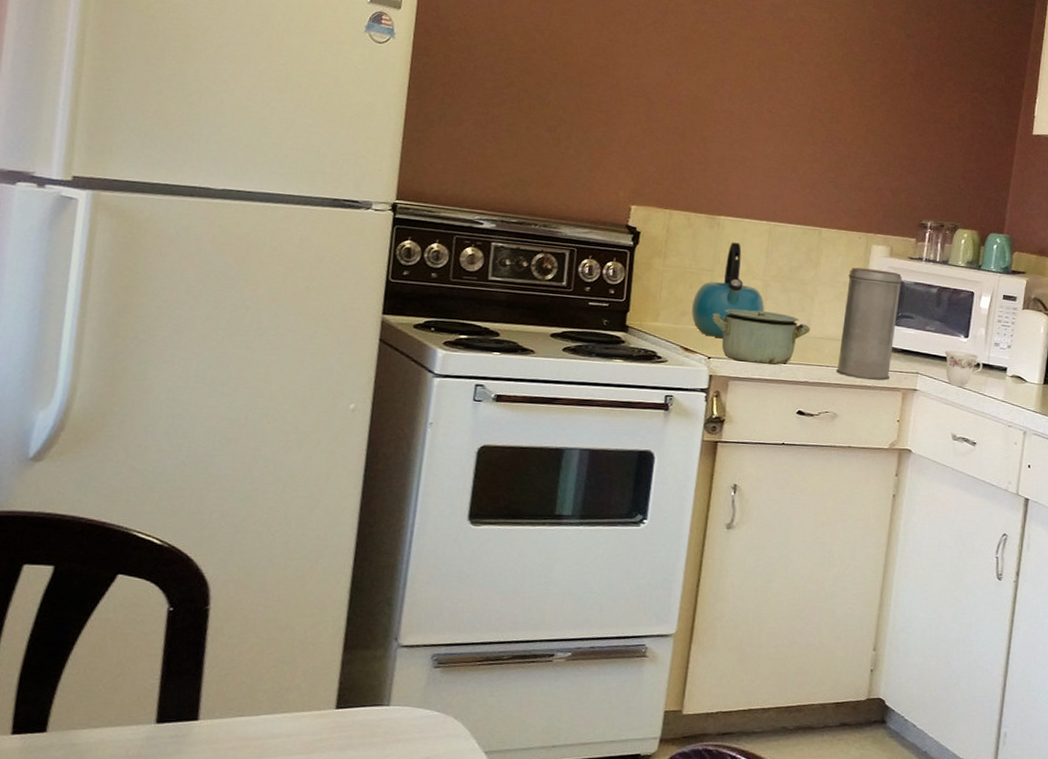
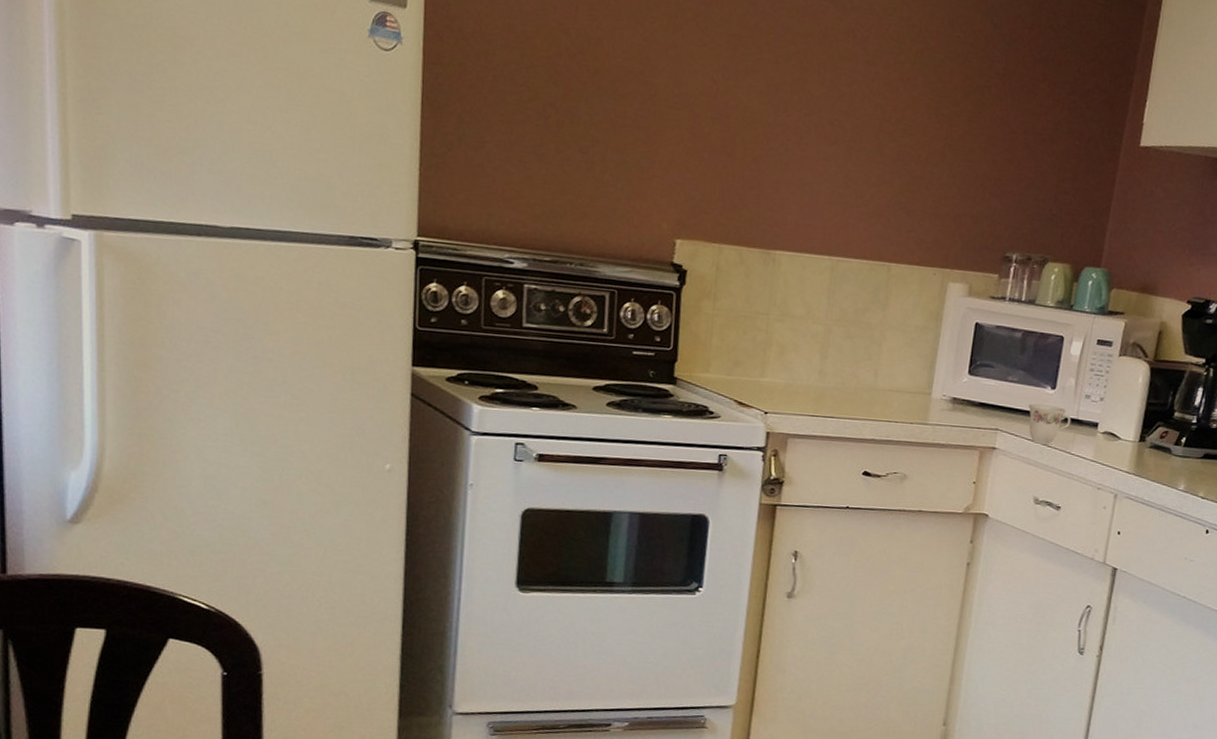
kettle: present [691,242,765,338] -> none [745,281,827,390]
cooking pot: present [712,309,811,366] -> none [768,357,878,421]
canister: present [835,267,903,381] -> none [905,308,983,439]

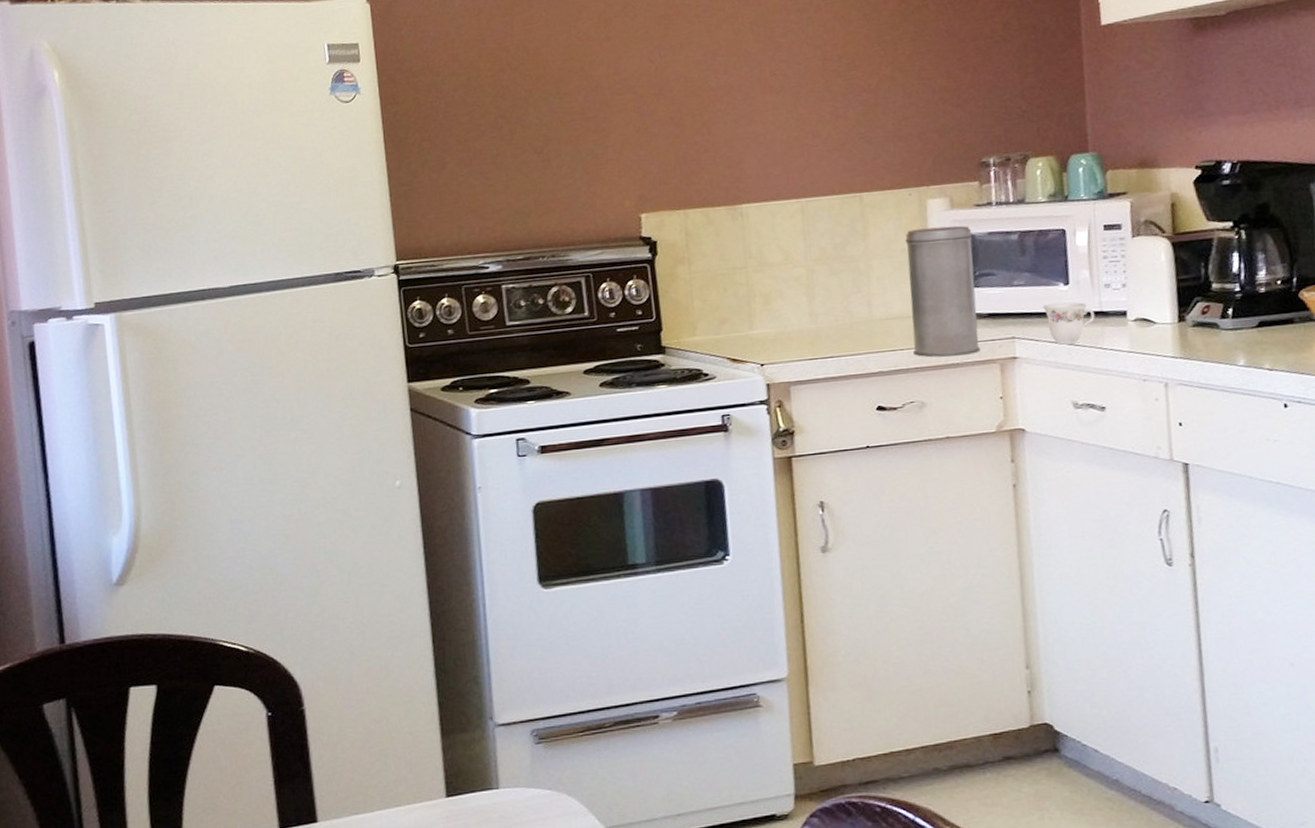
canister: none [905,308,983,439] -> present [905,225,980,358]

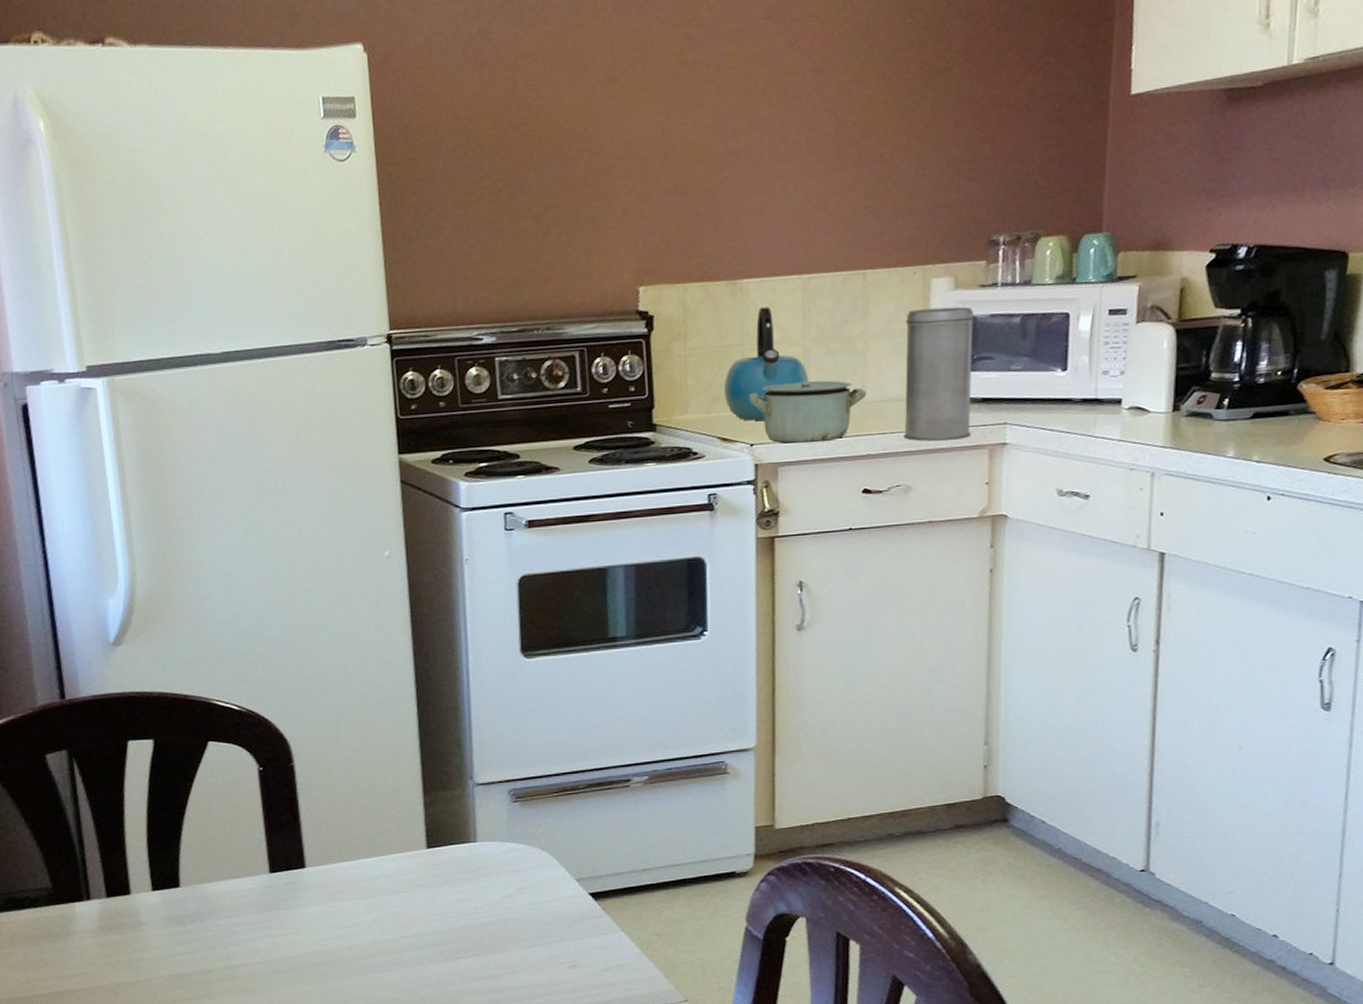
kettle: none [730,230,815,341] -> present [723,307,809,421]
cooking pot: none [756,299,873,363] -> present [749,380,867,444]
teacup: present [1042,302,1095,345] -> none [1038,388,1090,432]

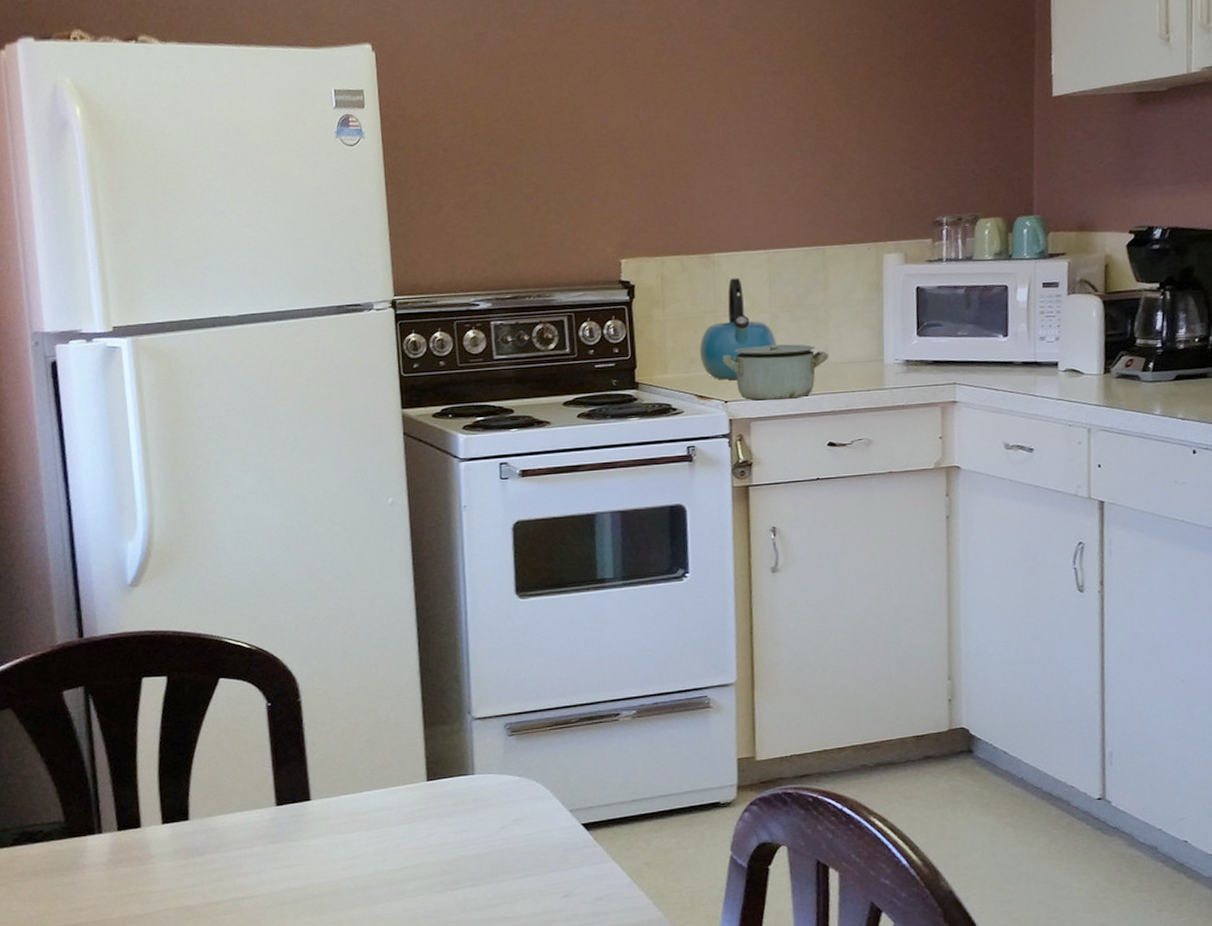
canister: present [903,306,974,442] -> none [862,279,924,400]

